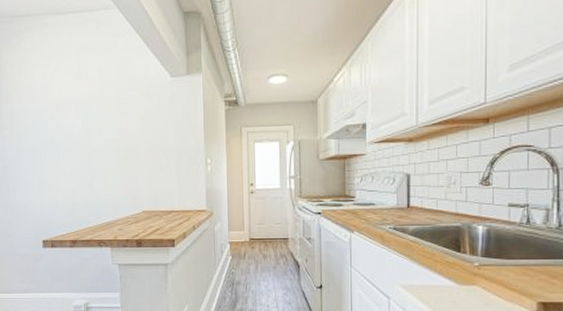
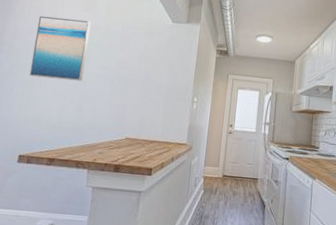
wall art: none [31,90,88,160] -> present [29,15,91,81]

